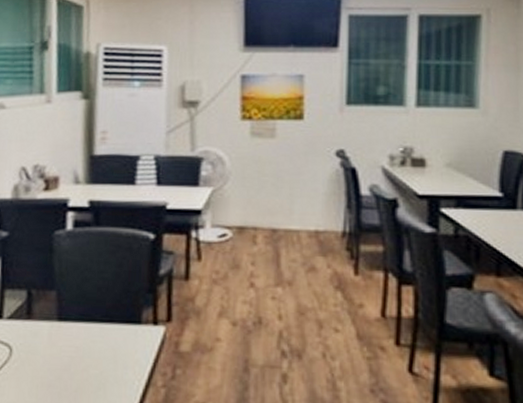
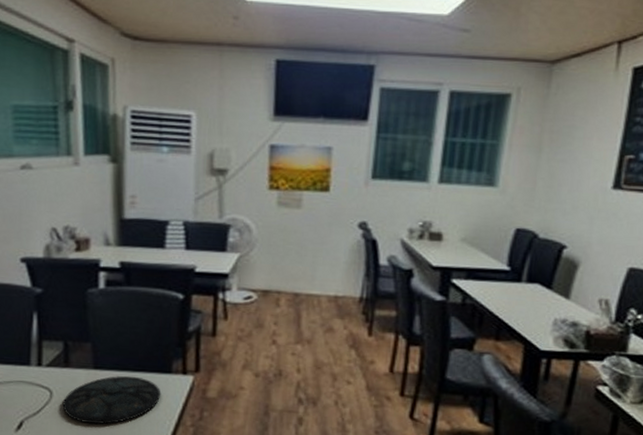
plate: none [22,328,130,387] -> present [62,375,161,425]

